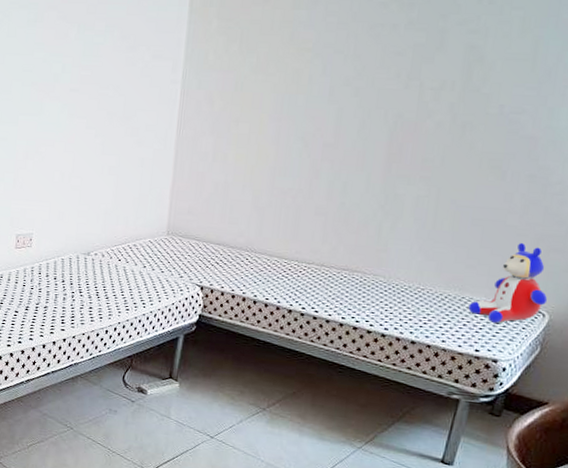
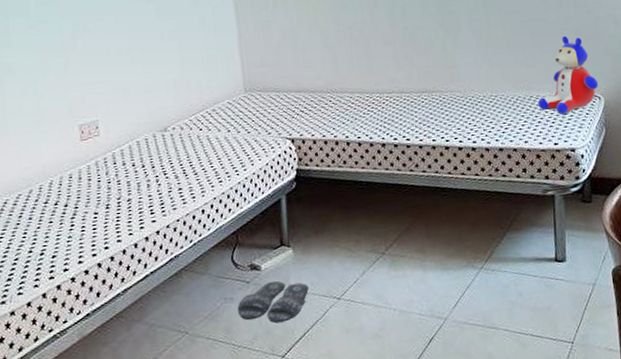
slippers: none [119,406,186,443] -> present [237,280,309,323]

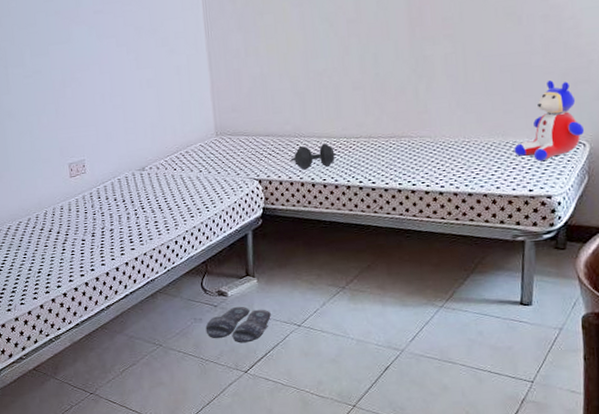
headphones: none [323,98,370,128] -> present [290,143,336,170]

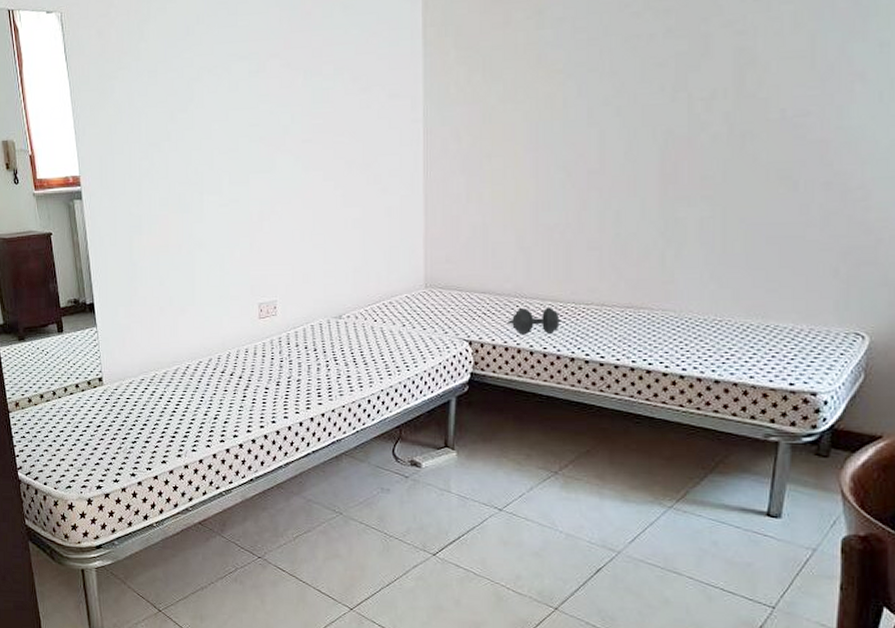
slippers: present [205,306,271,343] -> none [393,480,469,522]
stuffed animal: present [514,79,585,161] -> none [775,257,865,351]

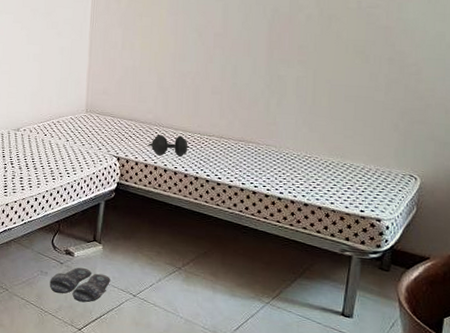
slippers: none [393,480,469,522] -> present [49,267,110,303]

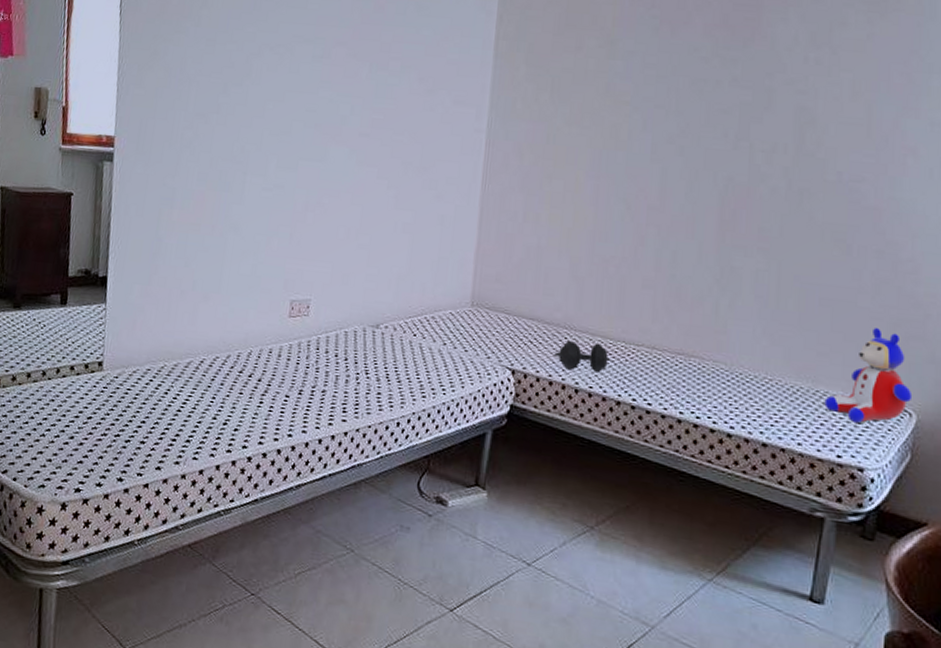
slippers: present [49,267,110,303] -> none [412,521,496,572]
stuffed animal: none [350,115,417,186] -> present [824,327,913,423]

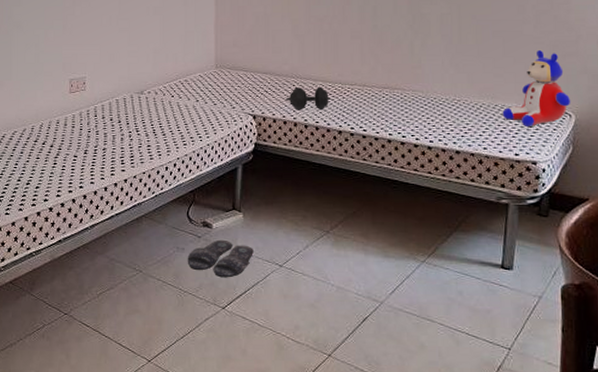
slippers: none [412,521,496,572] -> present [187,239,254,278]

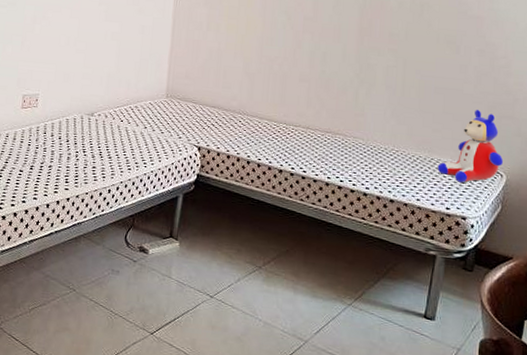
slippers: present [187,239,254,278] -> none [121,265,187,304]
headphones: present [286,86,330,111] -> none [231,124,274,149]

